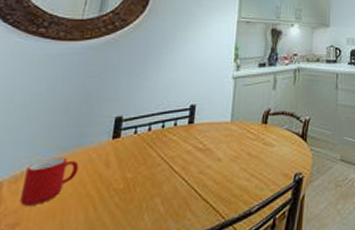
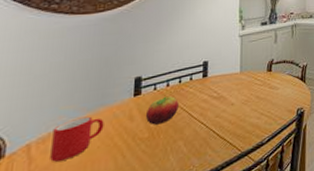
fruit: none [122,142,160,175] -> present [145,96,179,125]

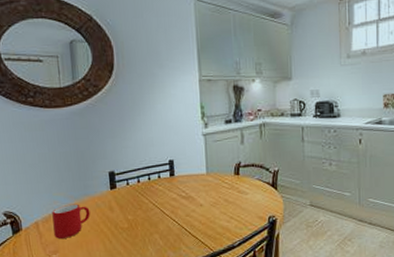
fruit: present [145,96,179,125] -> none [122,191,151,217]

